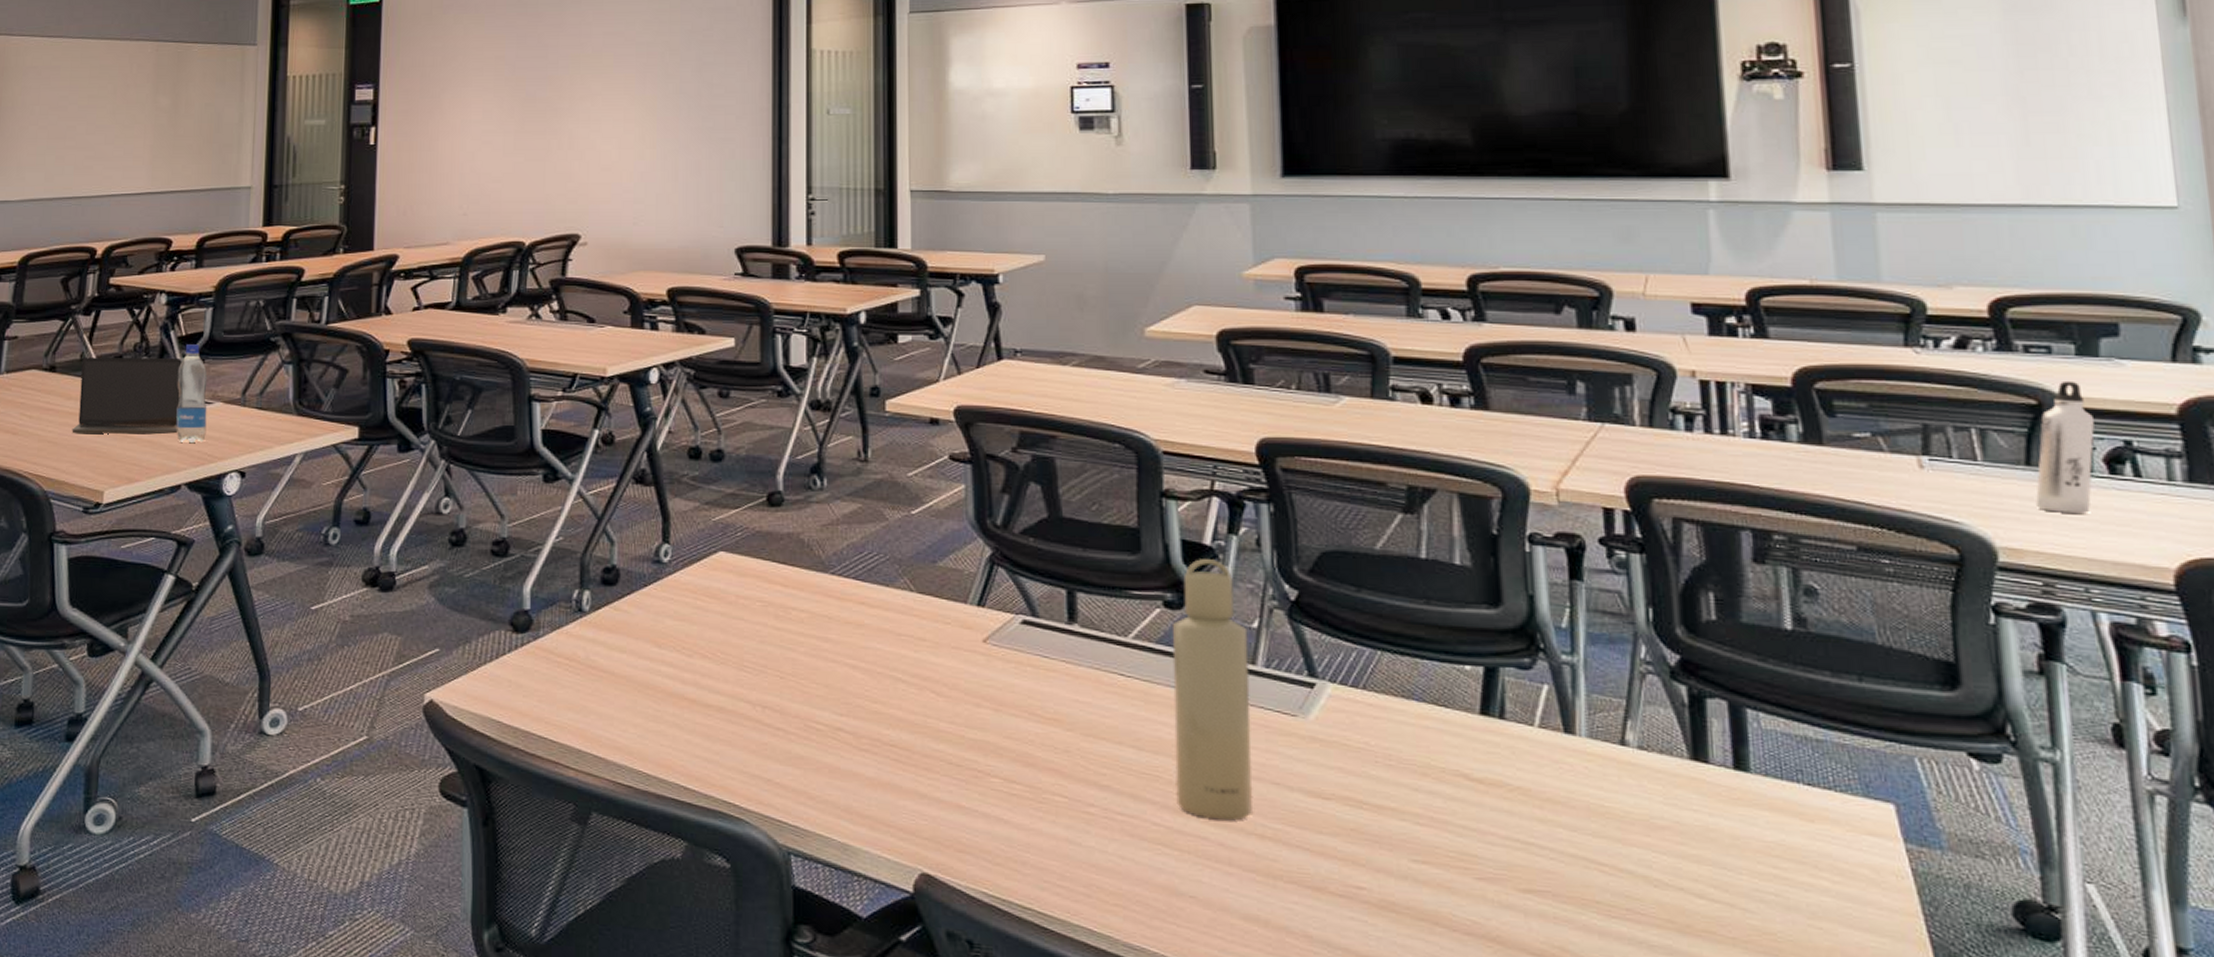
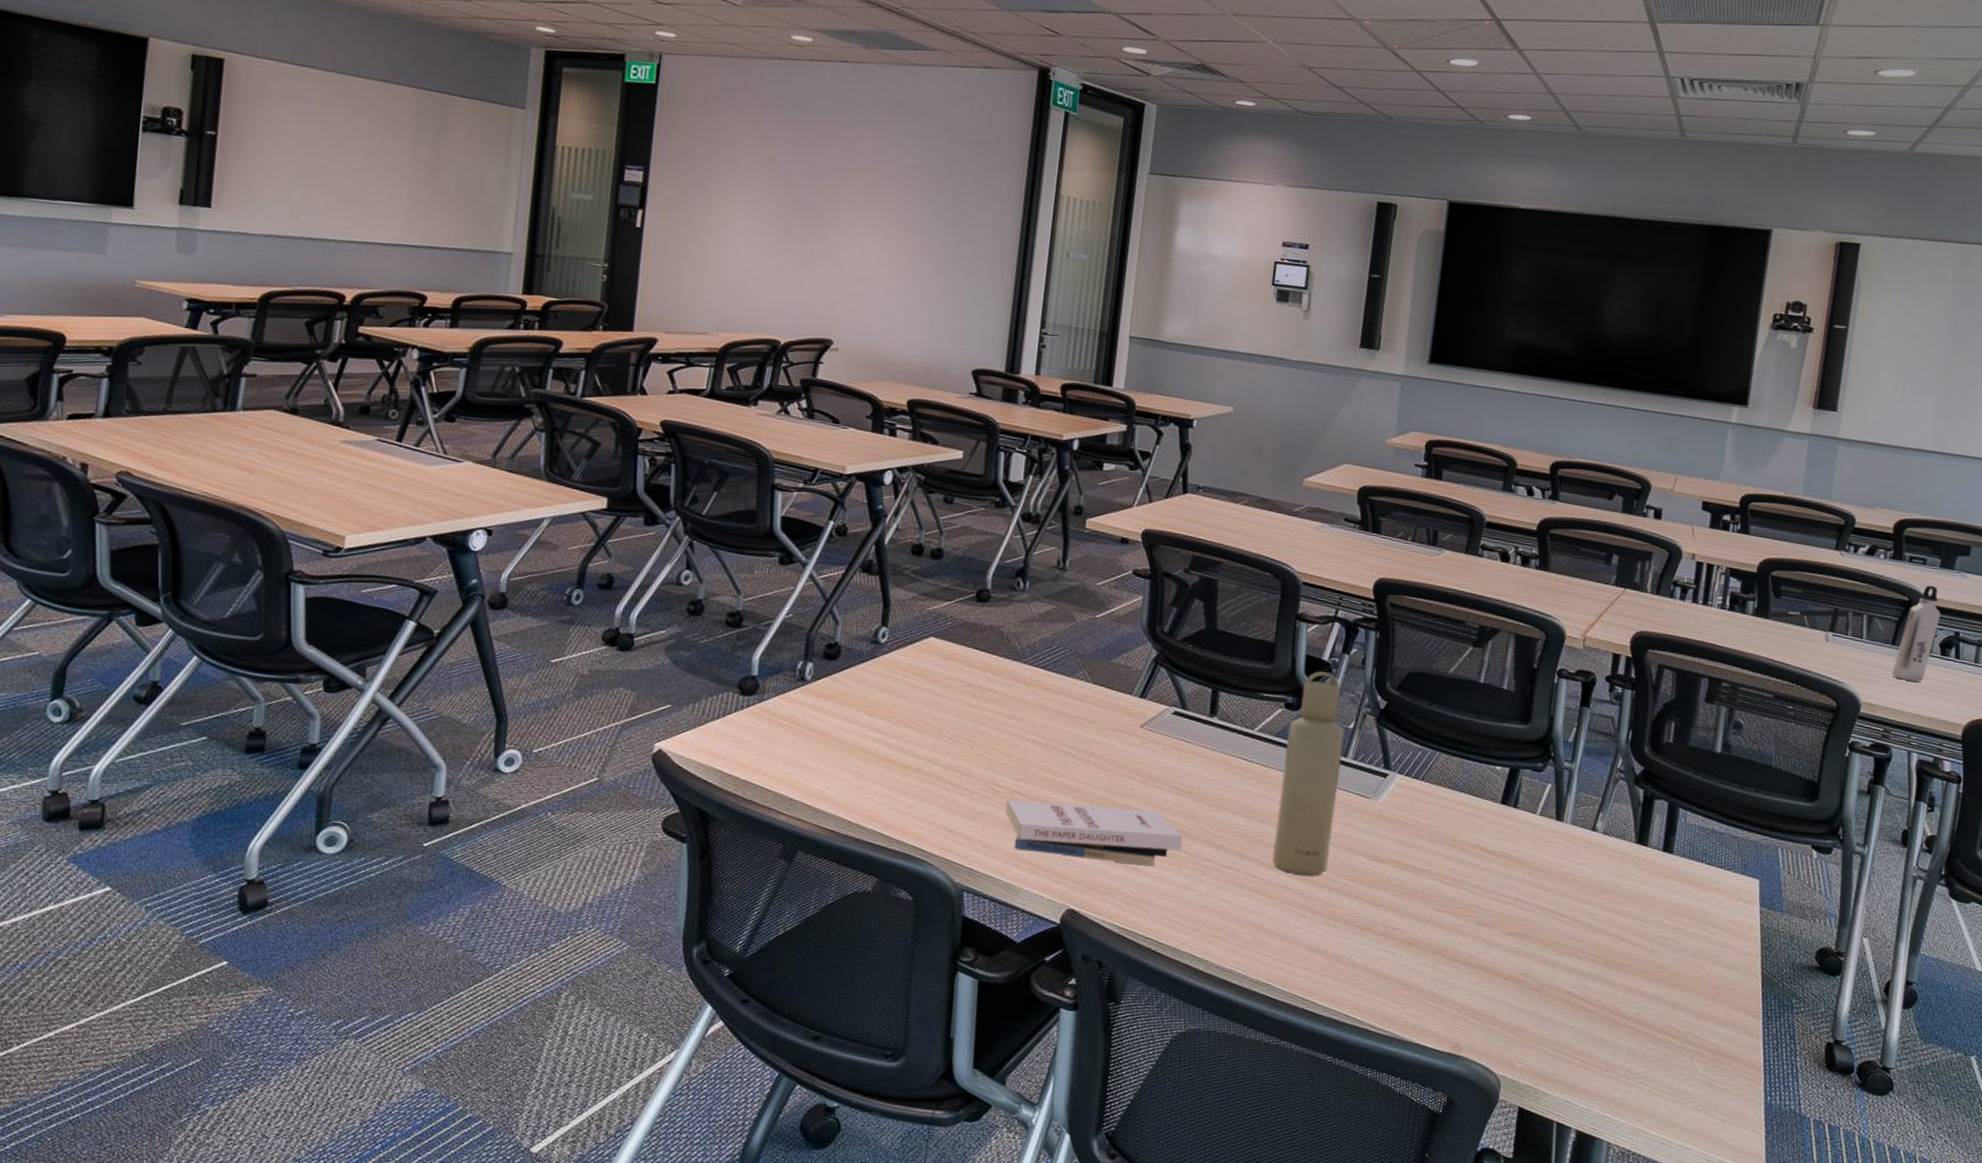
laptop: present [72,357,182,434] -> none [313,403,432,488]
bottle: present [176,344,208,444] -> none [423,402,458,499]
books: none [830,739,1055,816] -> present [1005,799,1183,867]

